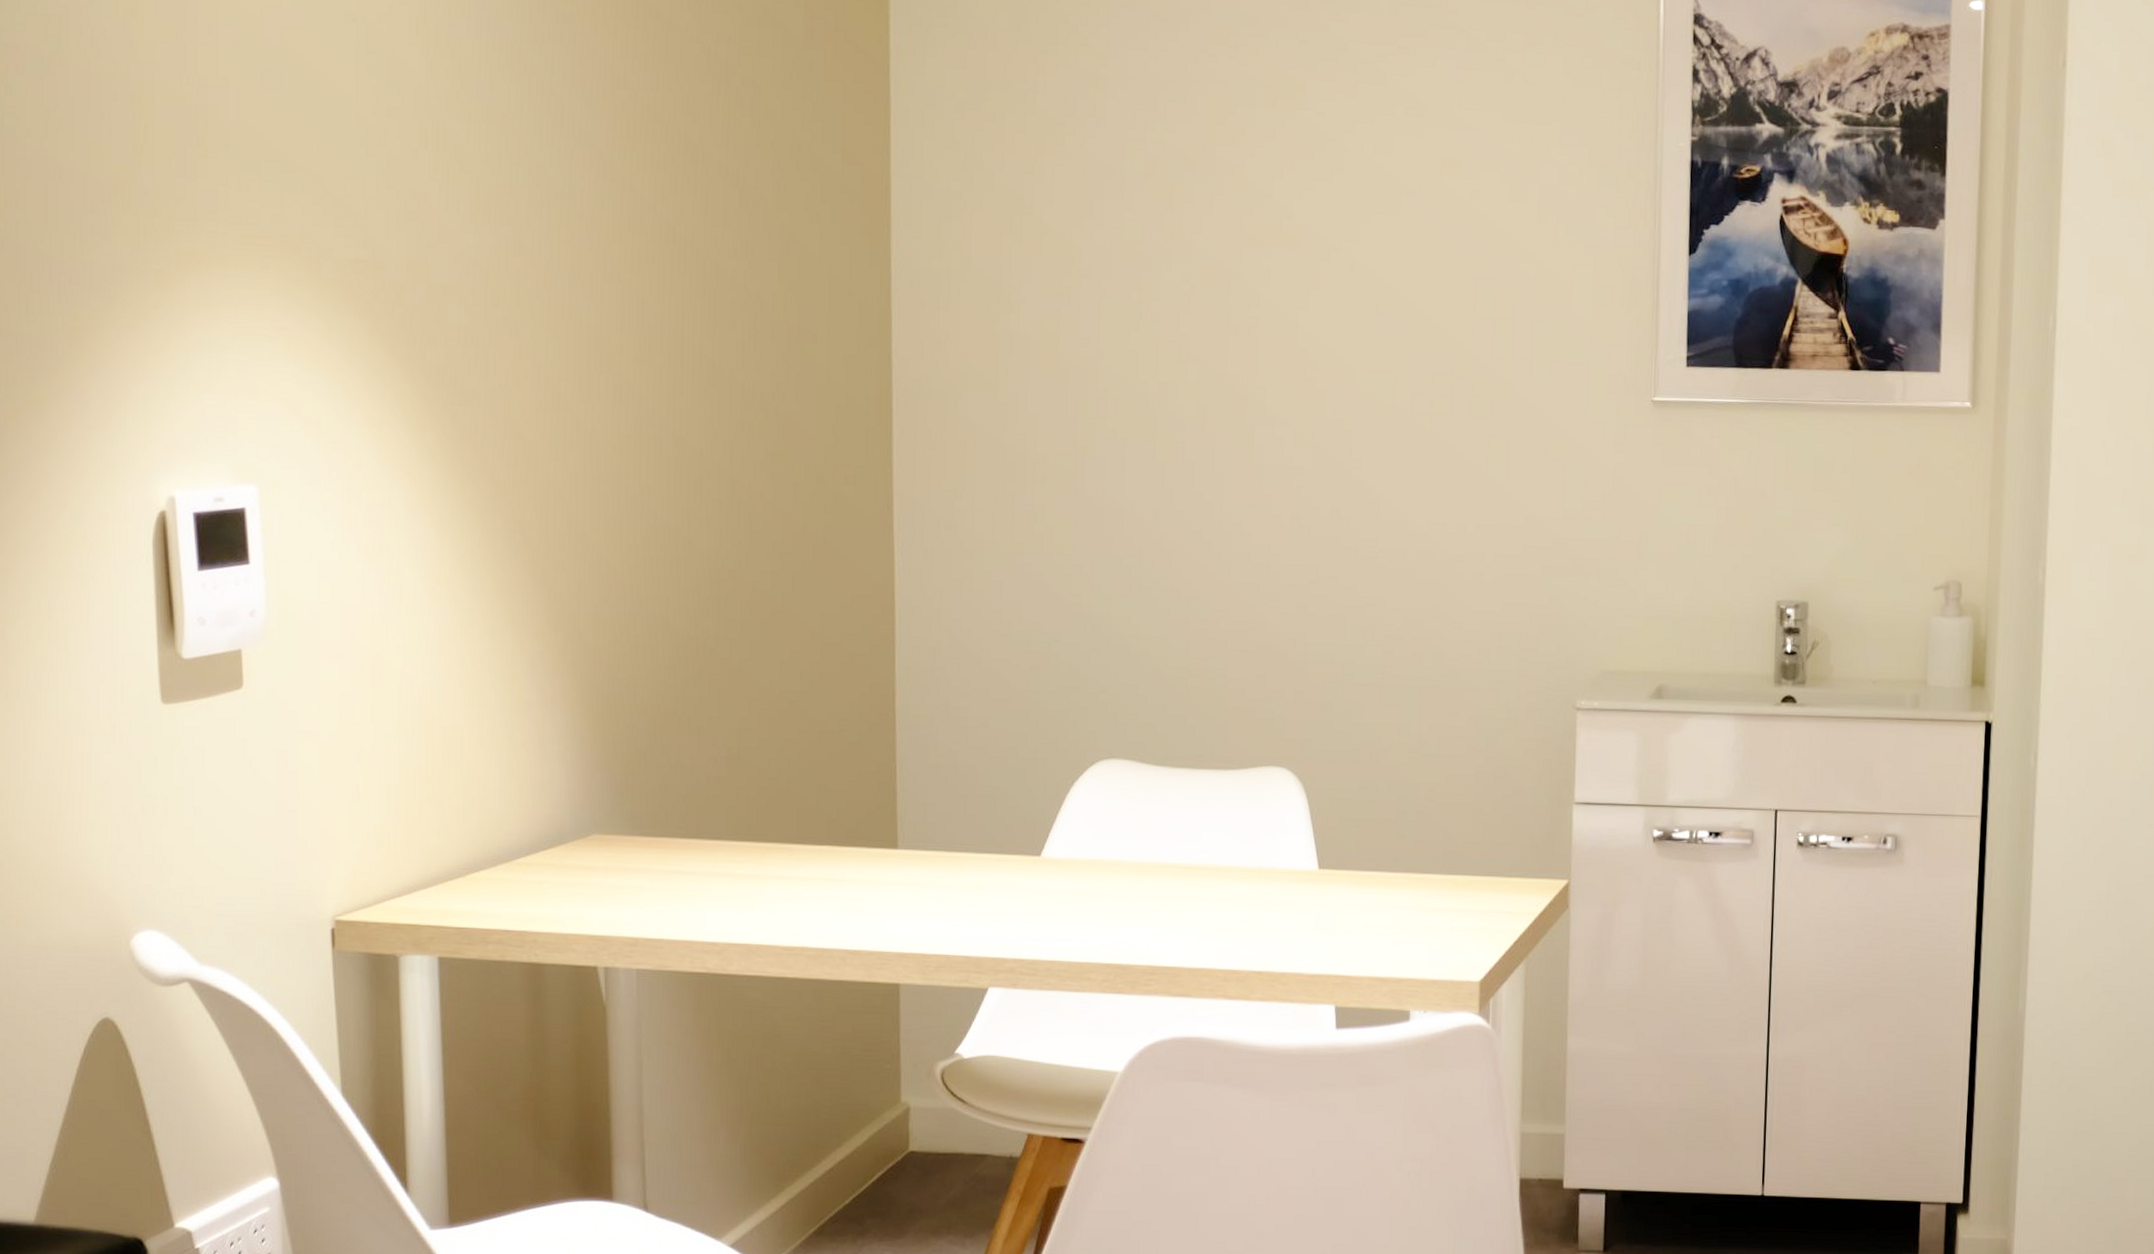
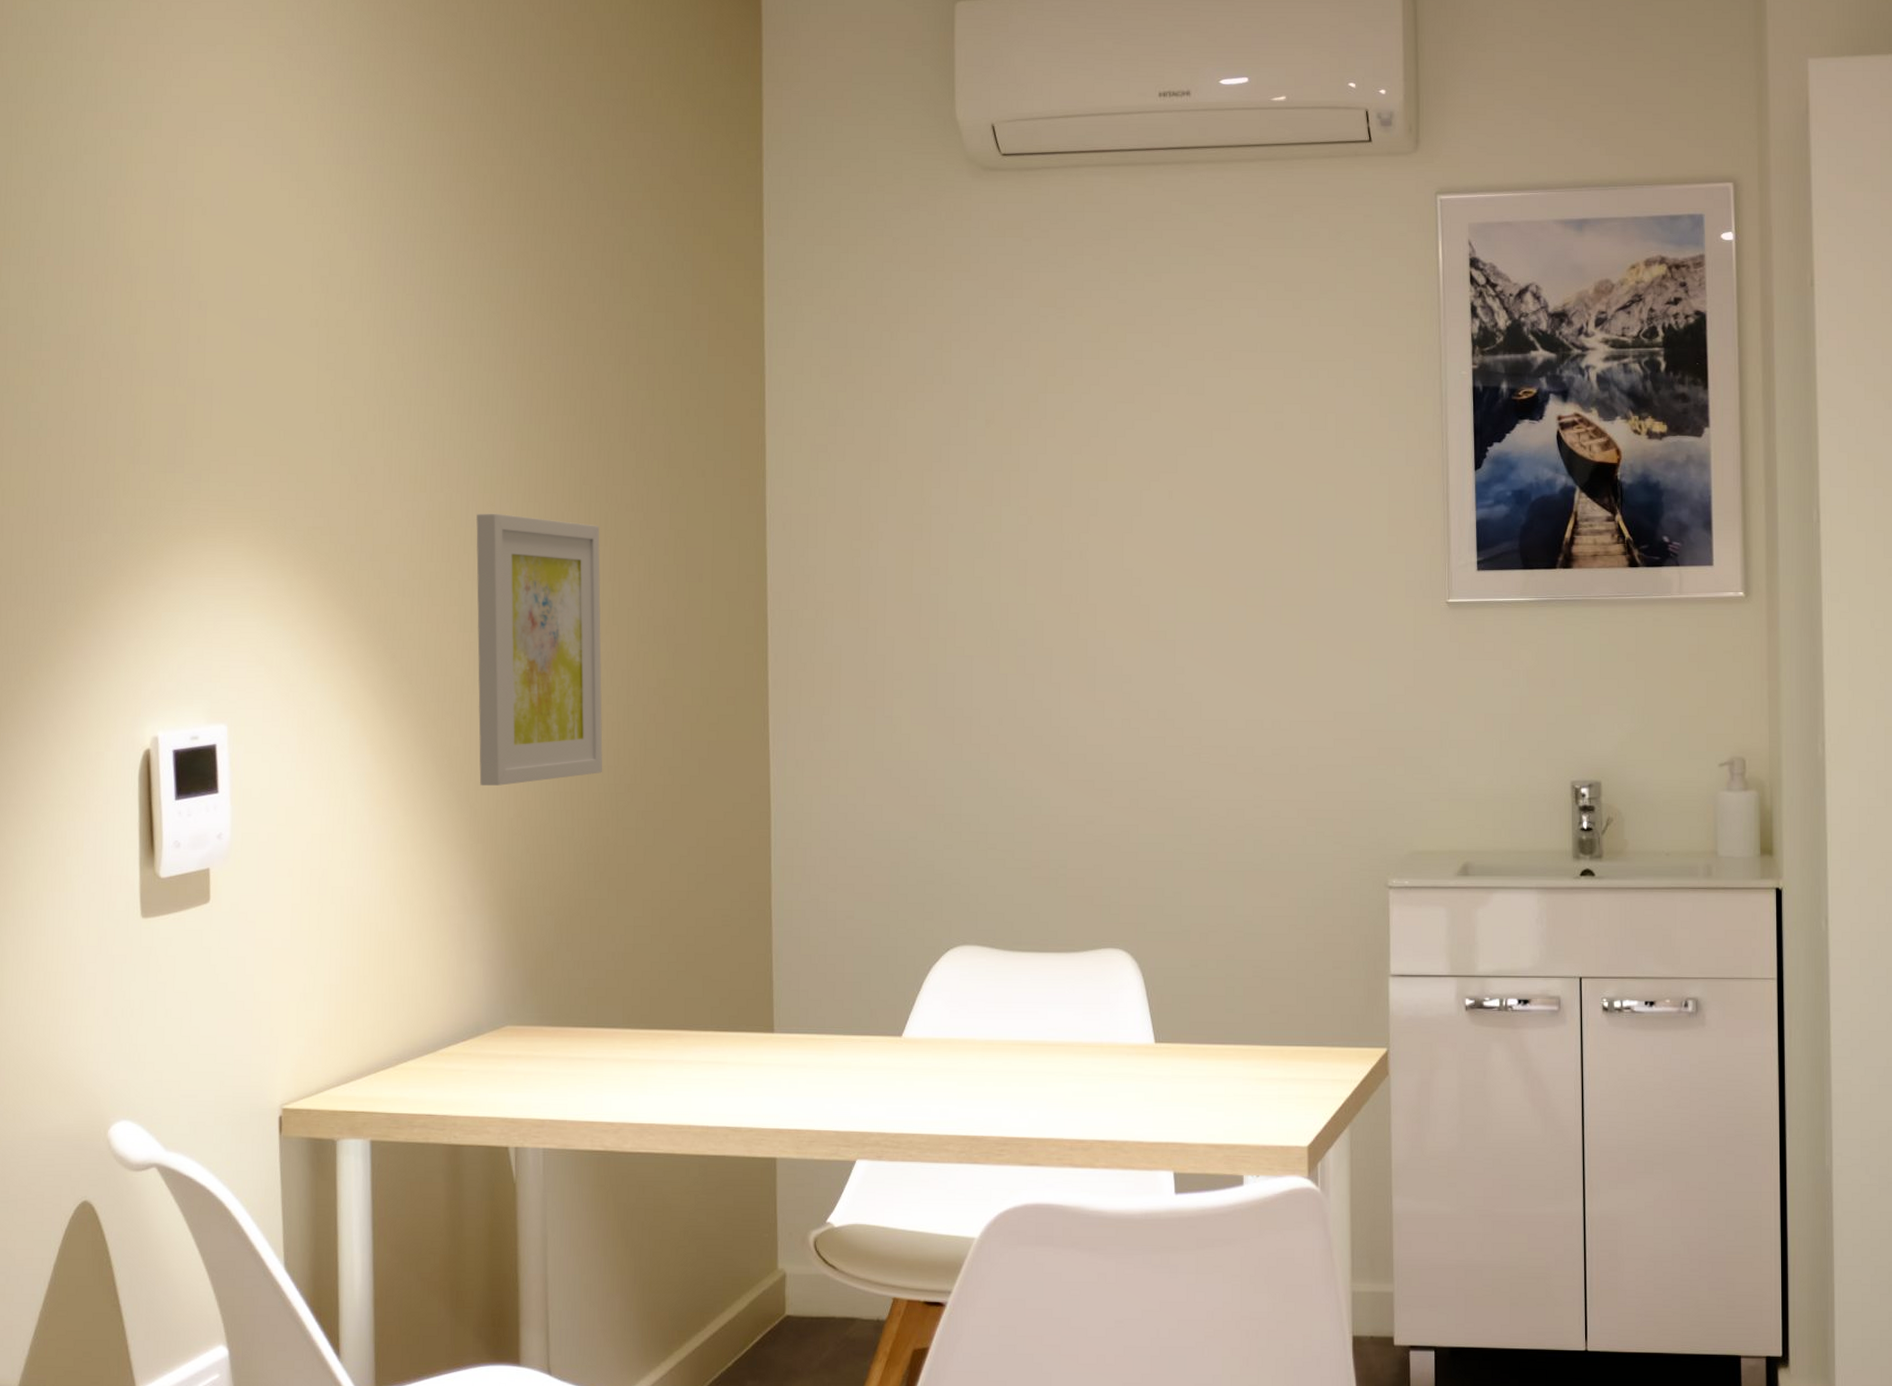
wall art: none [551,252,702,567] -> present [476,513,603,786]

